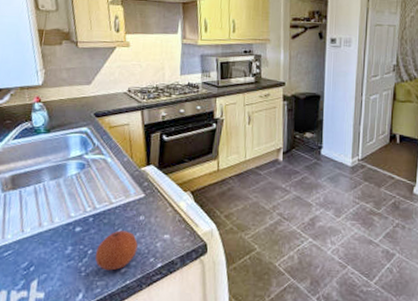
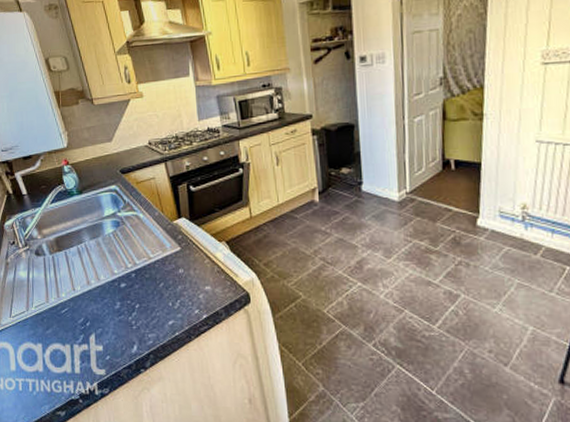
fruit: present [95,230,138,271] -> none [142,284,181,323]

